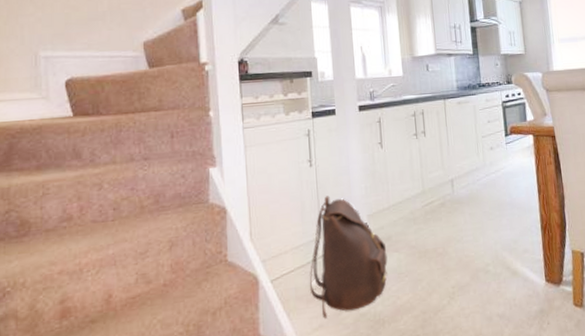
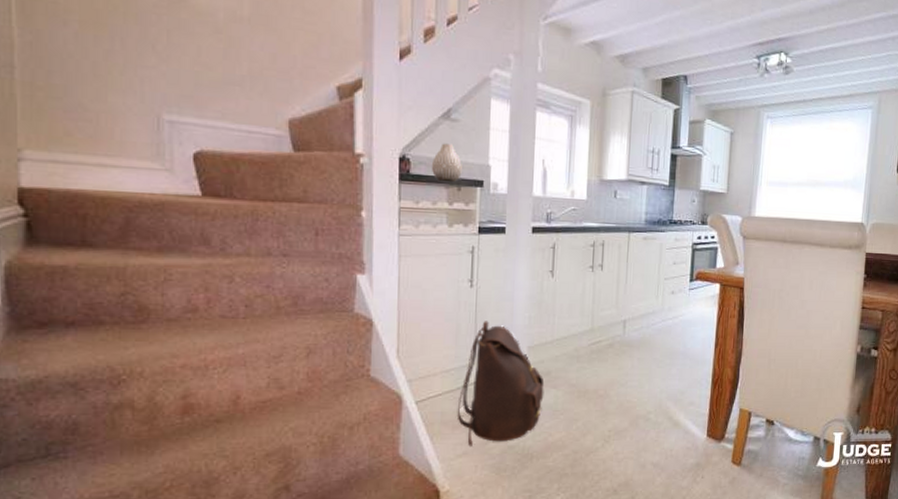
vase: none [265,44,294,77] -> present [431,143,464,183]

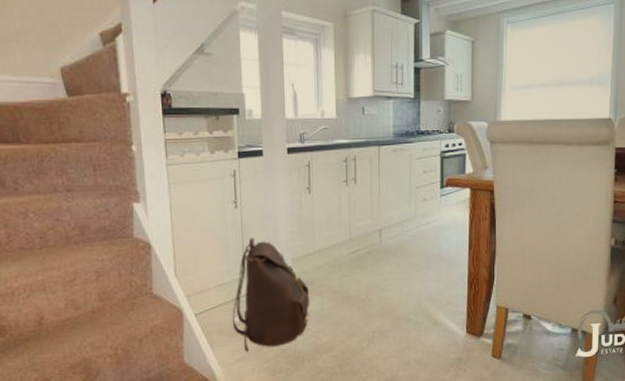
vase: present [431,143,464,183] -> none [190,76,220,113]

